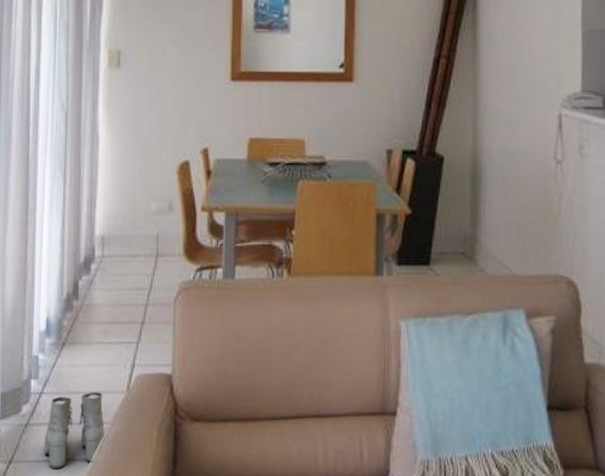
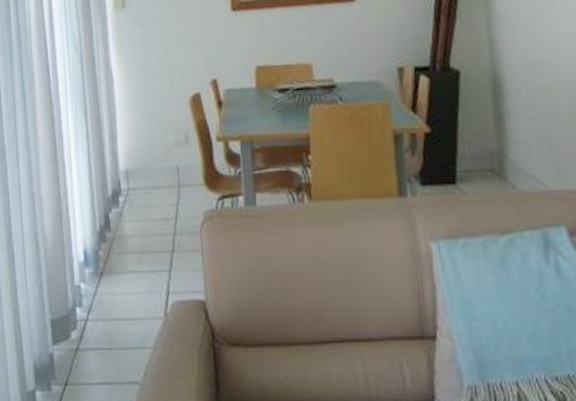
boots: present [44,392,105,468] -> none [94,318,149,391]

